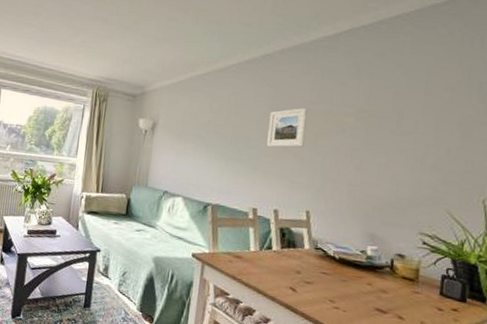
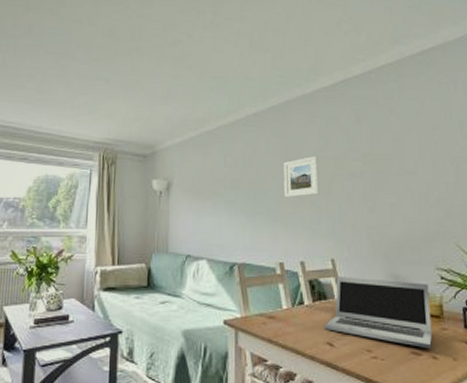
laptop: none [288,228,407,309] -> present [323,276,433,349]

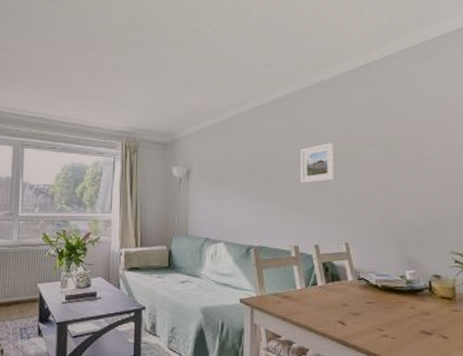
laptop: present [323,276,433,349] -> none [336,259,444,329]

